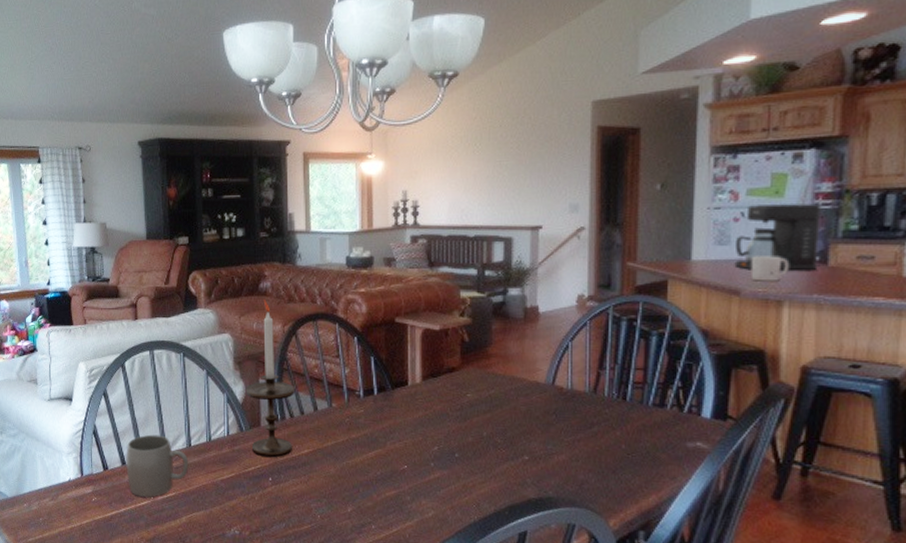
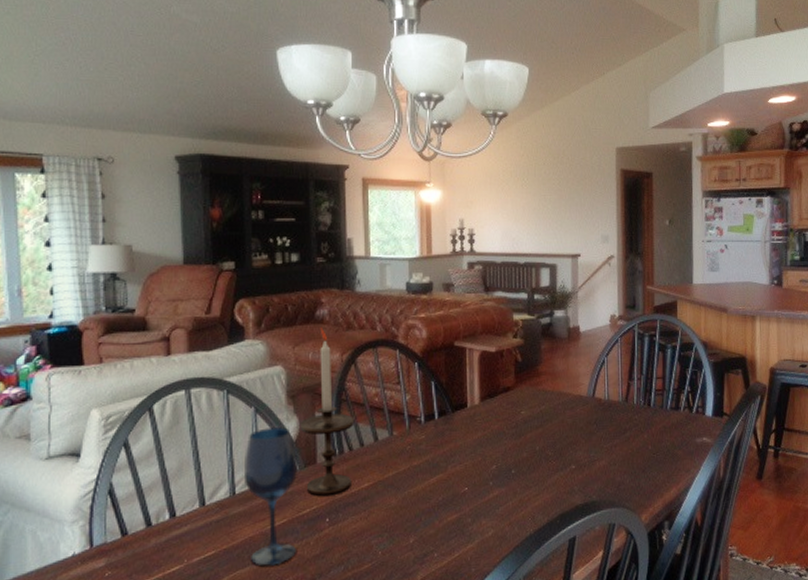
mug: present [126,434,189,497] -> none [152,486,233,562]
wineglass: none [197,390,243,513] -> present [243,427,297,566]
coffee maker: present [734,203,821,272] -> none [722,239,777,293]
mug: present [750,256,790,281] -> none [733,280,759,301]

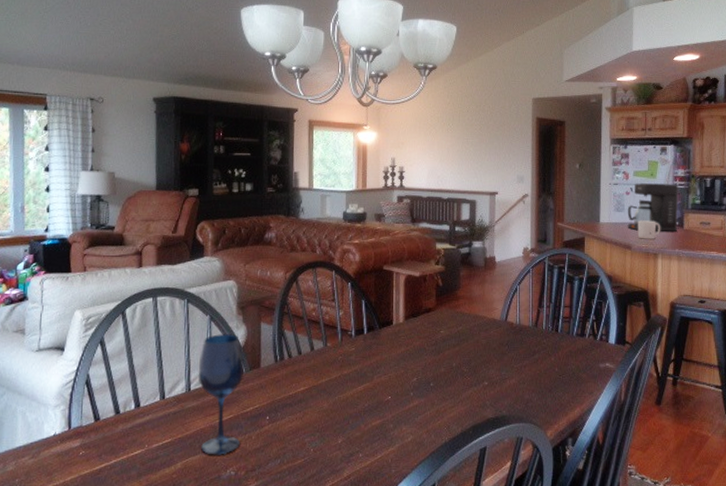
candlestick: present [300,326,354,497] -> none [247,247,293,397]
coffee maker: none [722,239,777,293] -> present [627,183,679,233]
mug: none [733,280,759,301] -> present [637,220,661,239]

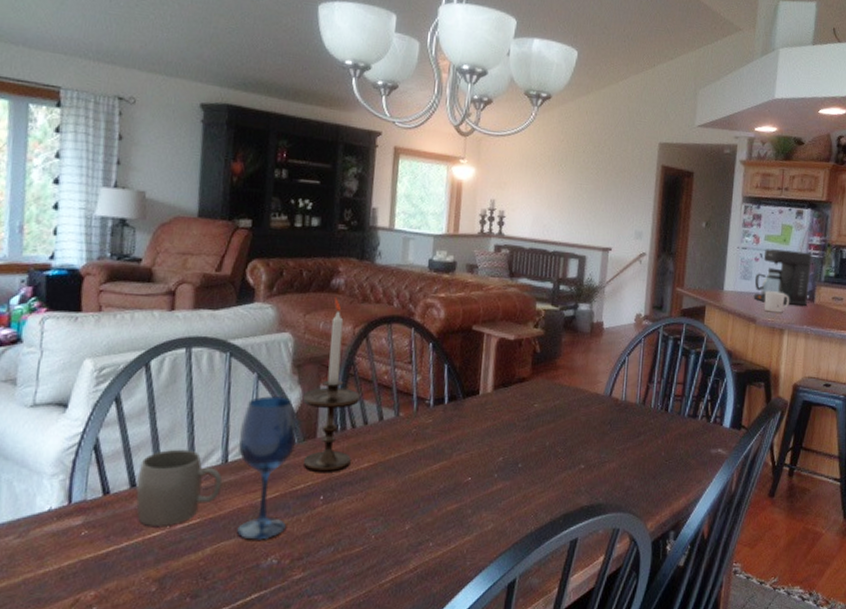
mug: none [120,381,188,446] -> present [135,449,223,526]
candlestick: none [247,247,293,397] -> present [302,296,360,473]

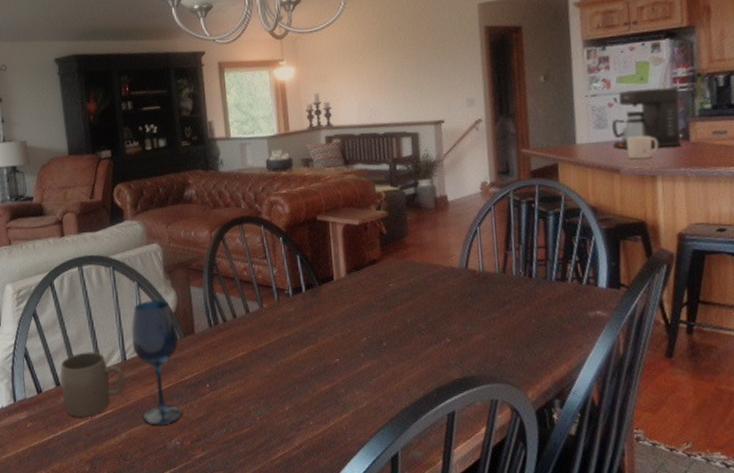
candlestick: present [302,296,360,473] -> none [177,206,227,364]

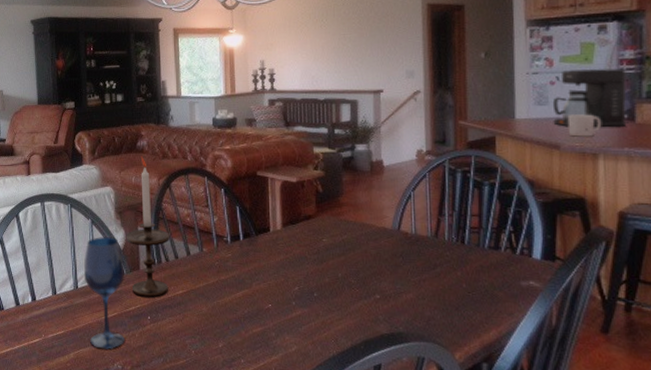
mug: present [60,351,126,417] -> none [20,278,76,335]
candlestick: none [177,206,227,364] -> present [126,155,169,298]

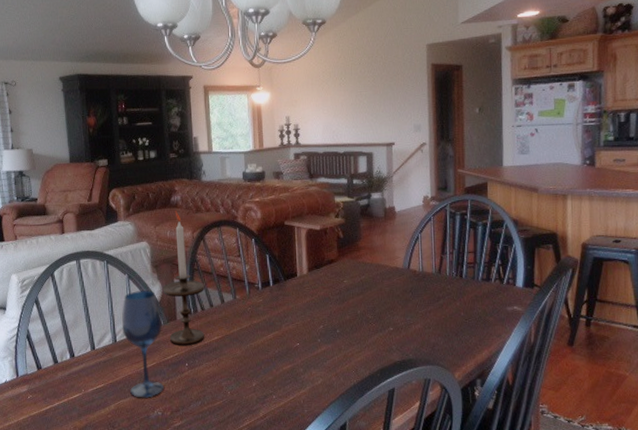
coffee maker: present [552,68,627,128] -> none [532,121,589,173]
mug: present [567,114,602,137] -> none [544,161,570,181]

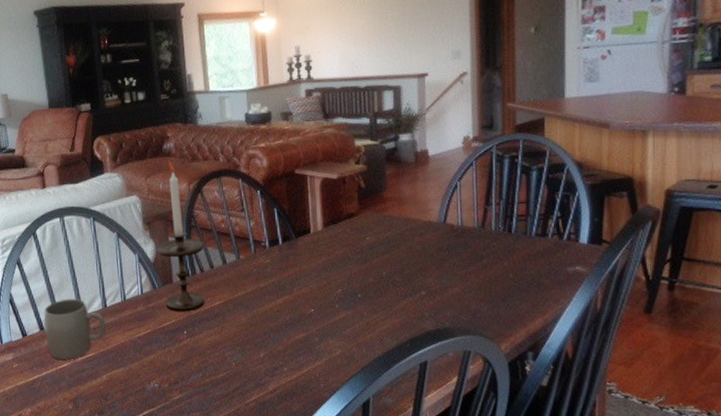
mug: none [58,334,115,390] -> present [43,298,106,359]
wineglass: present [121,290,164,398] -> none [111,250,160,368]

